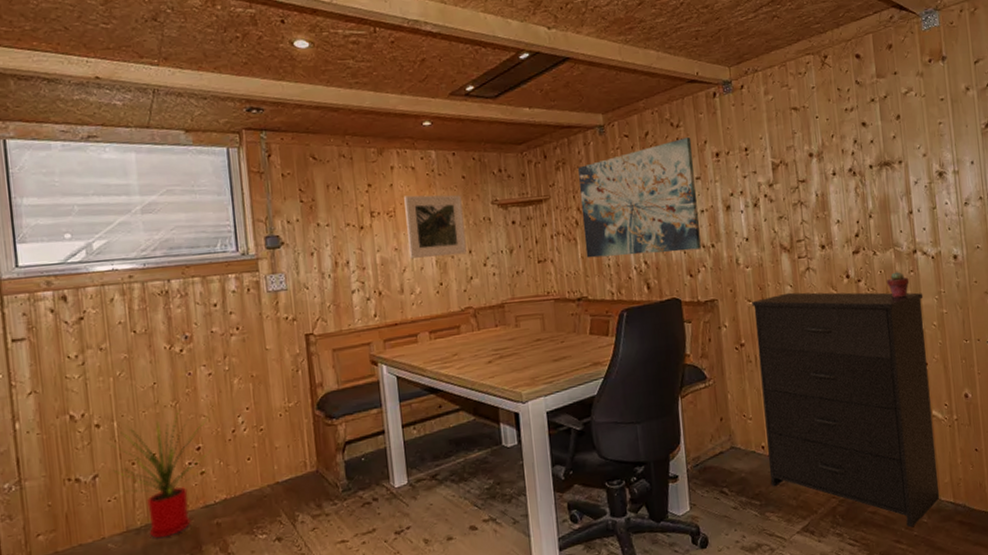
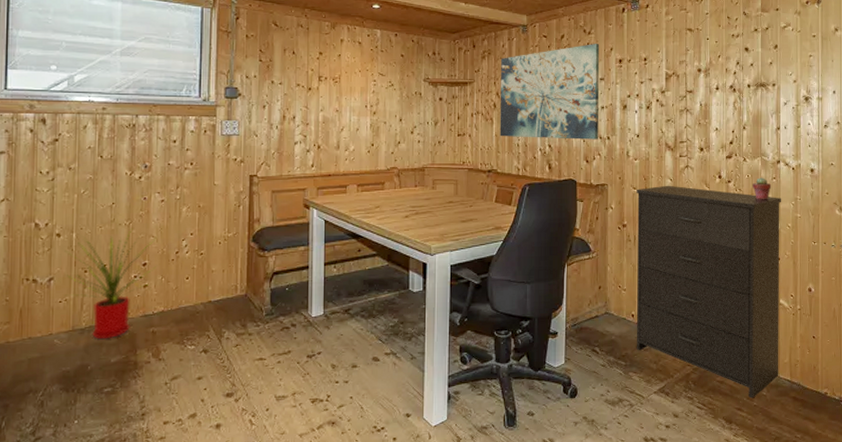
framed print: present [404,194,467,259] -> none [349,66,399,122]

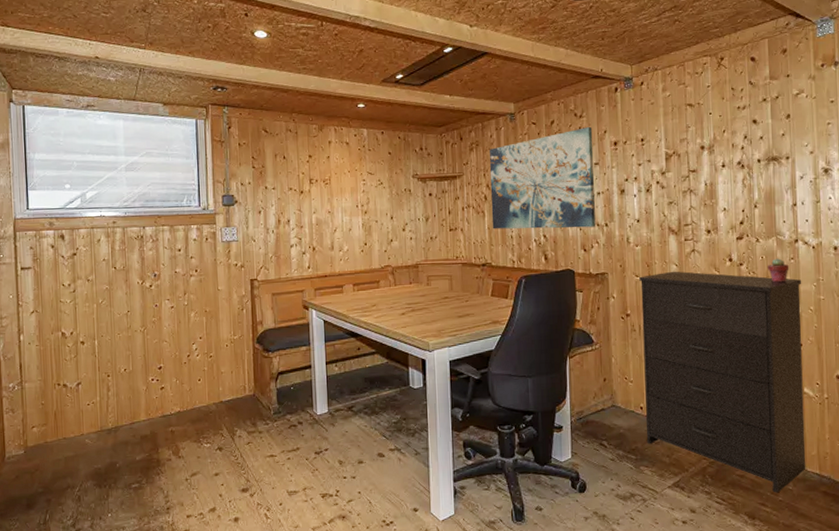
house plant: present [65,229,156,338] -> none [89,335,170,438]

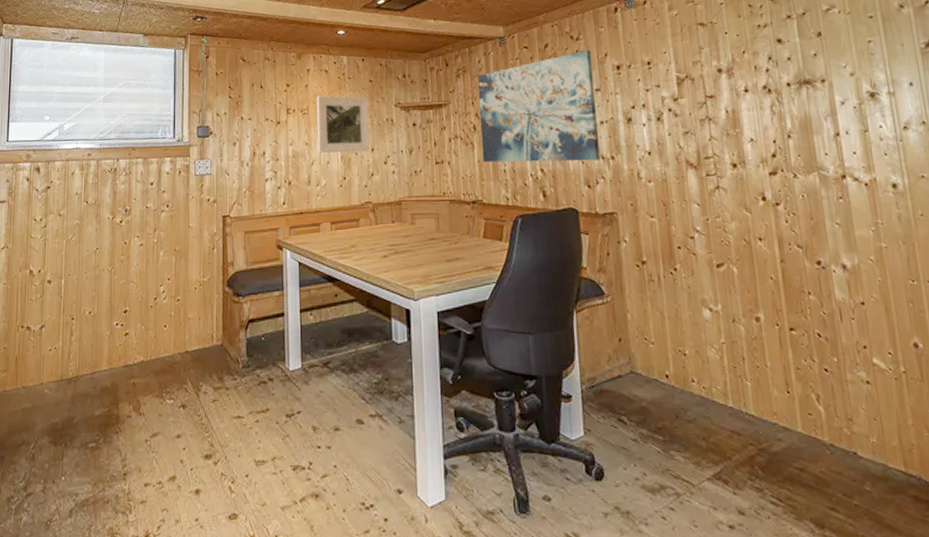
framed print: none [338,166,389,221] -> present [317,95,370,153]
dresser: present [639,271,806,493] -> none [655,211,887,495]
potted succulent: present [768,258,790,283] -> none [811,197,839,227]

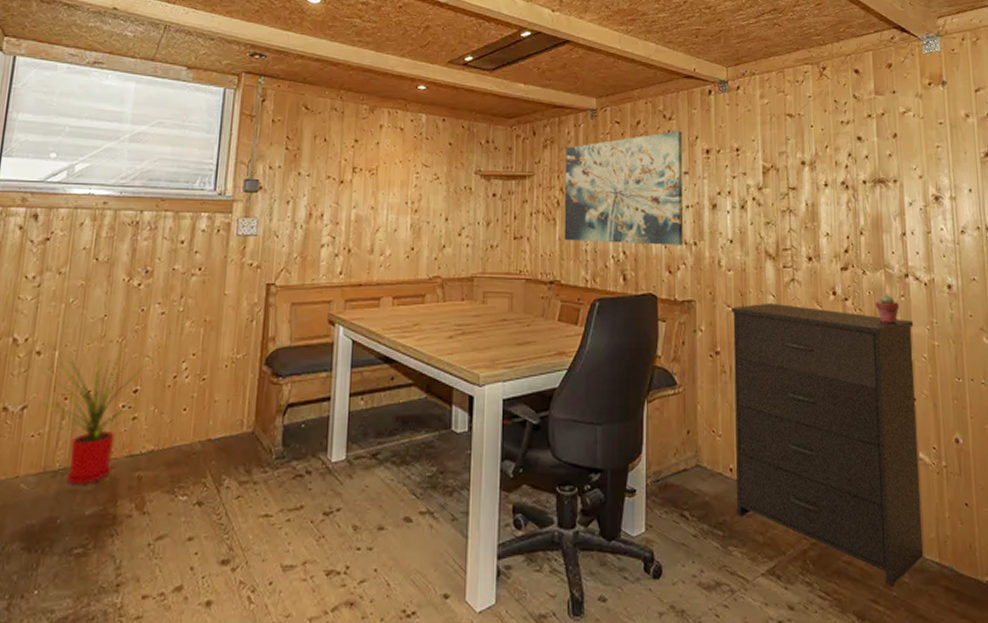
house plant: none [54,274,136,389] -> present [39,347,152,484]
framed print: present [317,95,370,153] -> none [386,155,446,221]
dresser: none [655,211,887,495] -> present [731,302,924,587]
potted succulent: none [811,197,839,227] -> present [876,295,900,323]

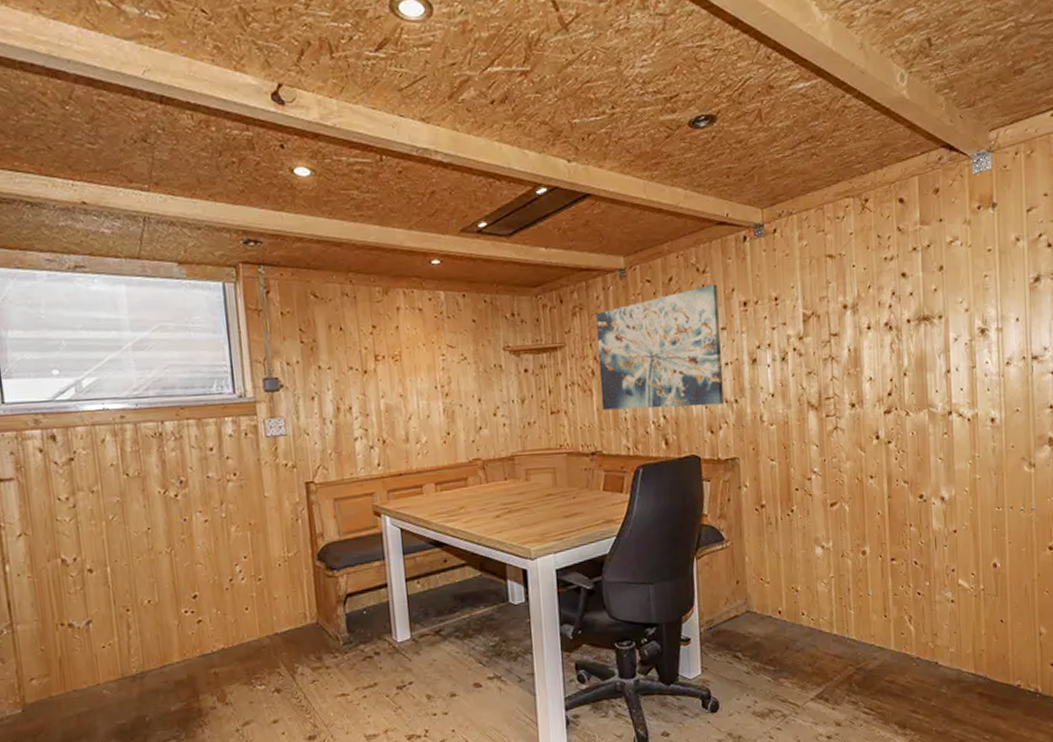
house plant: present [39,347,152,484] -> none [100,556,209,686]
dresser: present [731,302,924,587] -> none [775,452,961,698]
potted succulent: present [876,295,900,323] -> none [919,434,943,462]

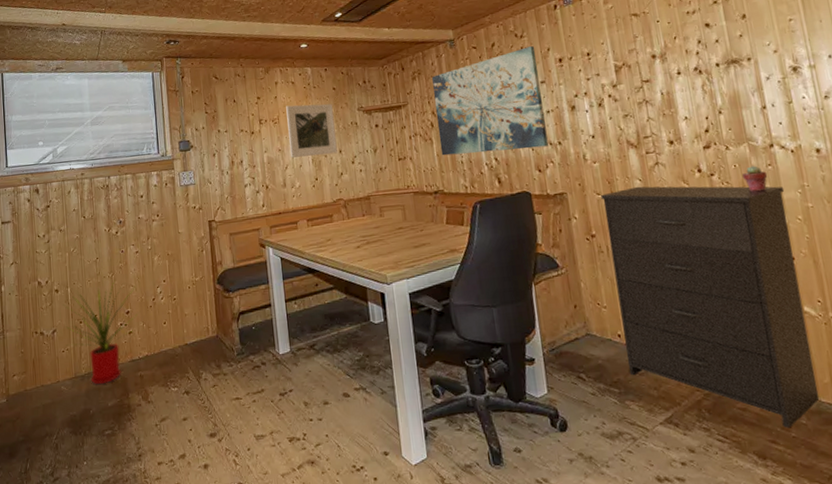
house plant: none [100,556,209,686] -> present [63,280,137,384]
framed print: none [410,338,476,406] -> present [286,104,338,158]
dresser: none [775,452,961,698] -> present [601,186,820,428]
potted succulent: none [919,434,943,462] -> present [742,166,768,192]

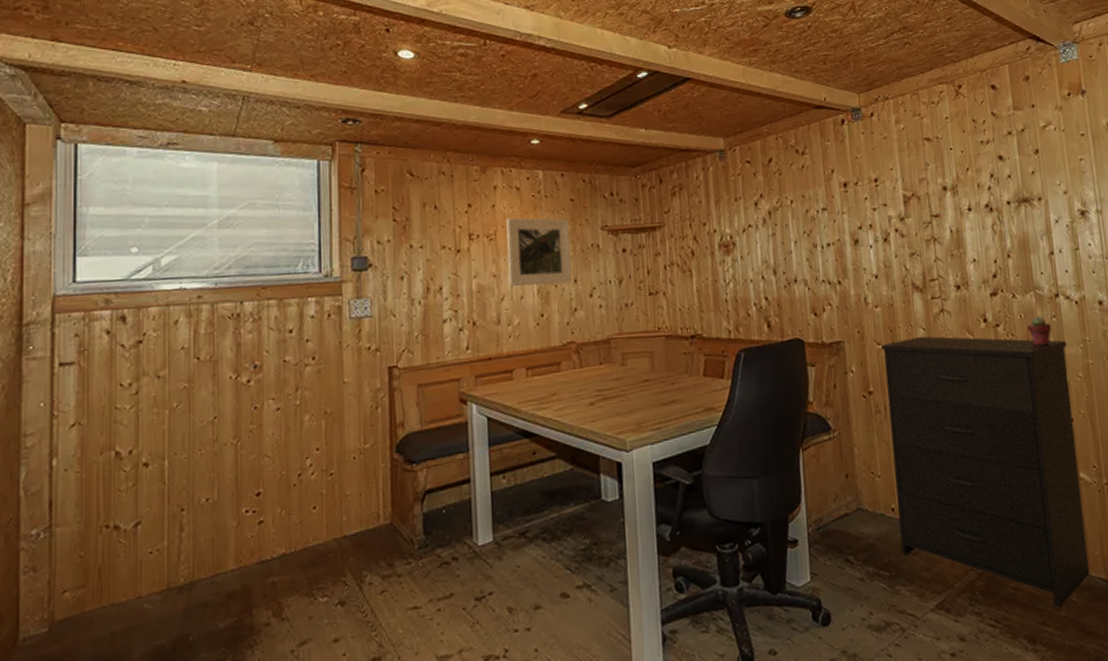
house plant: present [63,280,137,384] -> none [154,448,273,598]
wall art: present [432,46,549,156] -> none [696,166,827,292]

